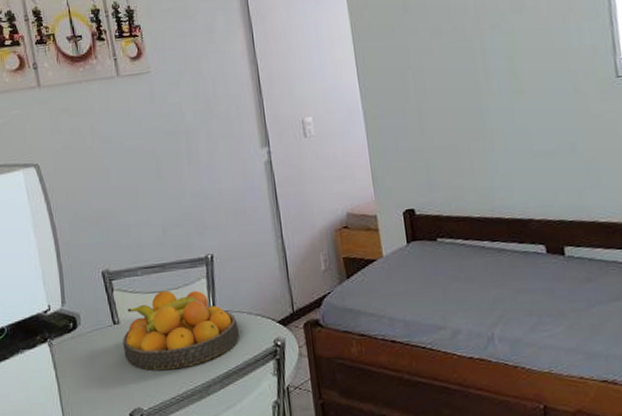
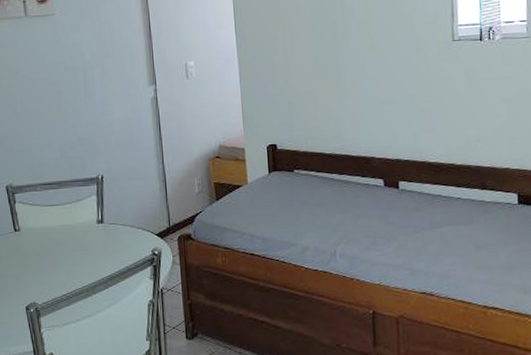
fruit bowl: present [122,290,239,371] -> none [22,204,123,272]

